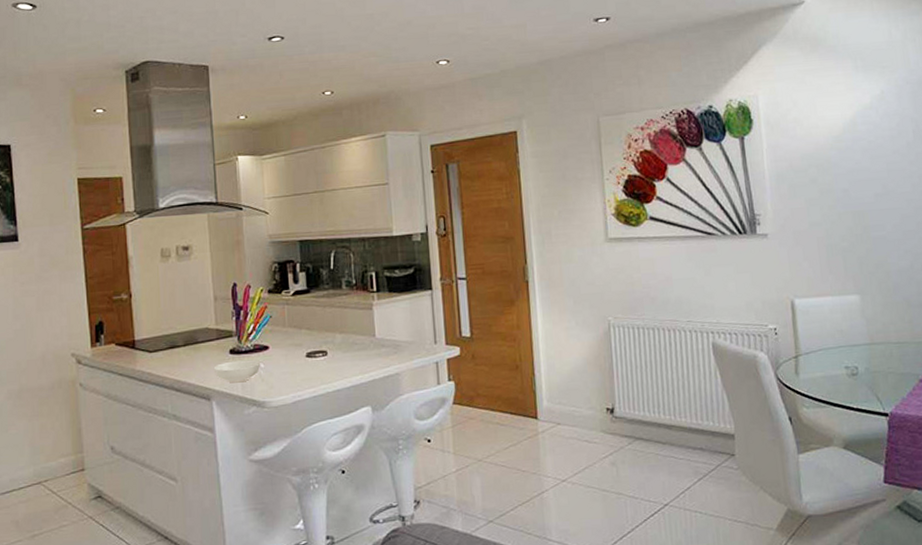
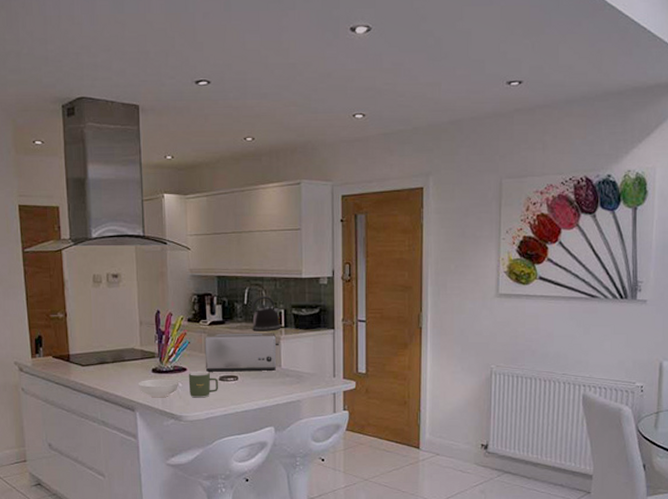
mug: none [271,348,306,380] -> present [188,372,219,398]
toaster: none [288,298,372,349] -> present [204,333,279,372]
kettle: none [338,258,373,299] -> present [251,295,281,331]

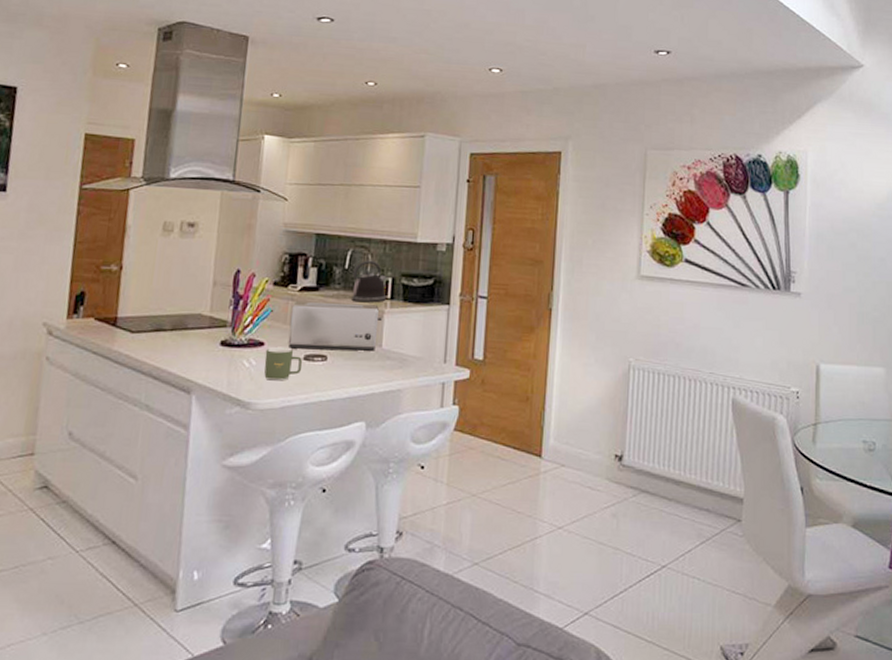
bowl: present [137,379,179,398] -> none [199,353,253,379]

